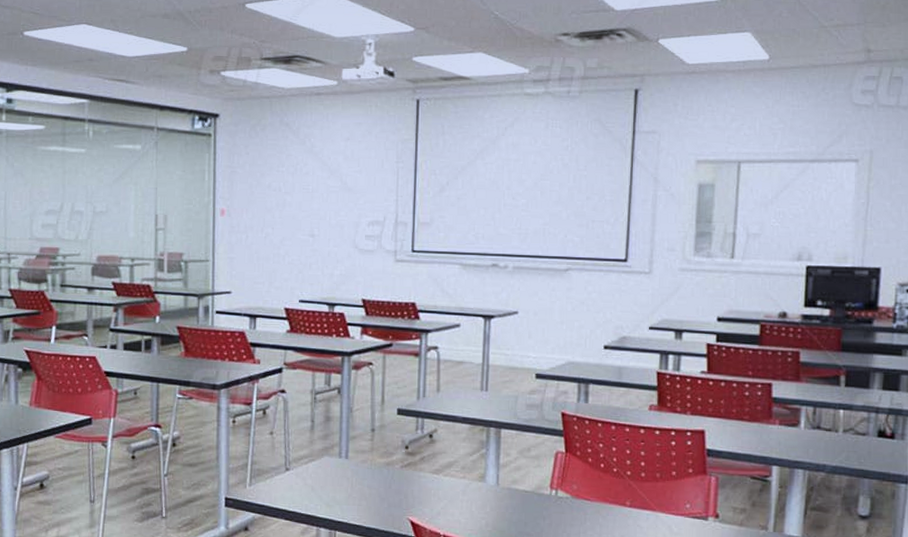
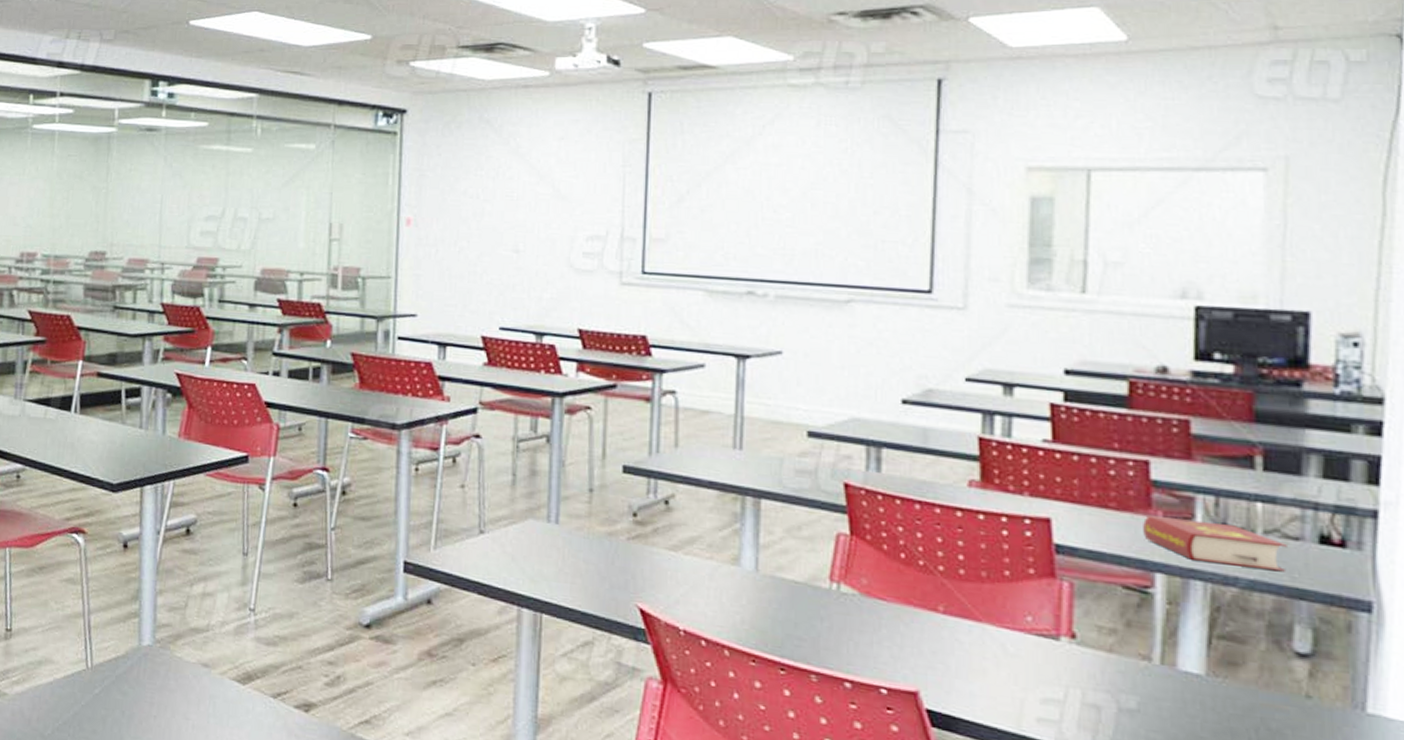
book: none [766,423,858,459] -> present [1143,514,1287,572]

